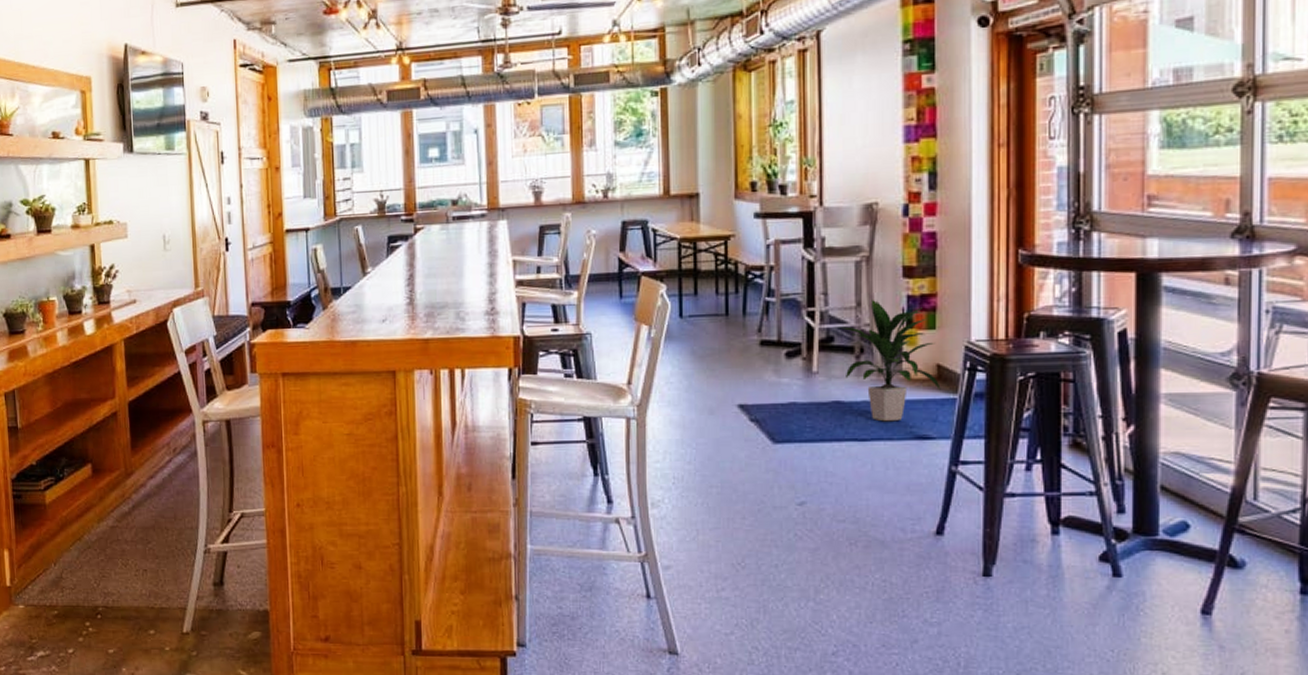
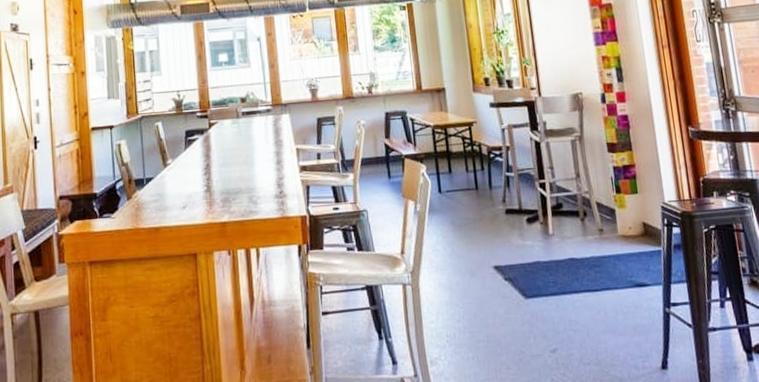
indoor plant: present [834,299,941,422] -> none [562,171,649,274]

